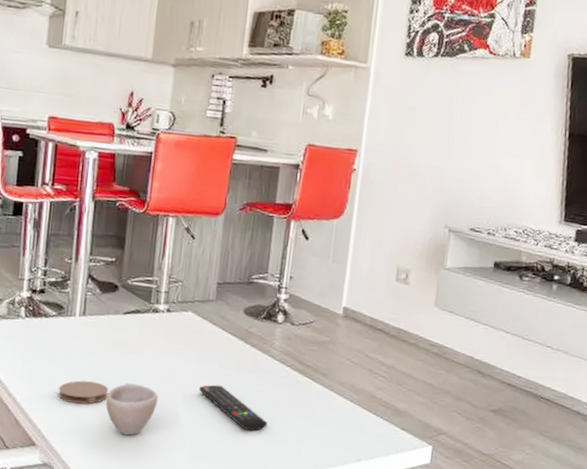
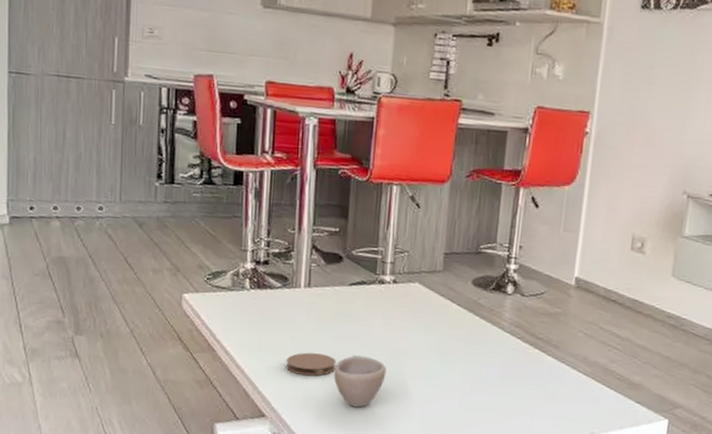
remote control: present [198,384,268,431] -> none [427,357,498,404]

